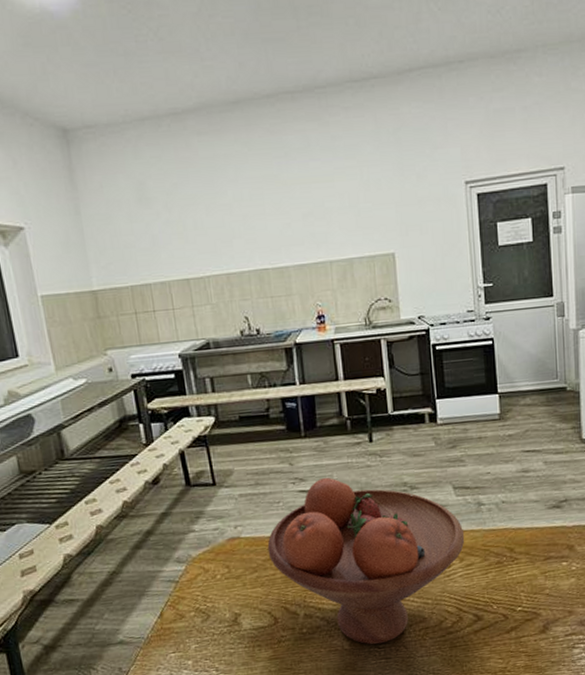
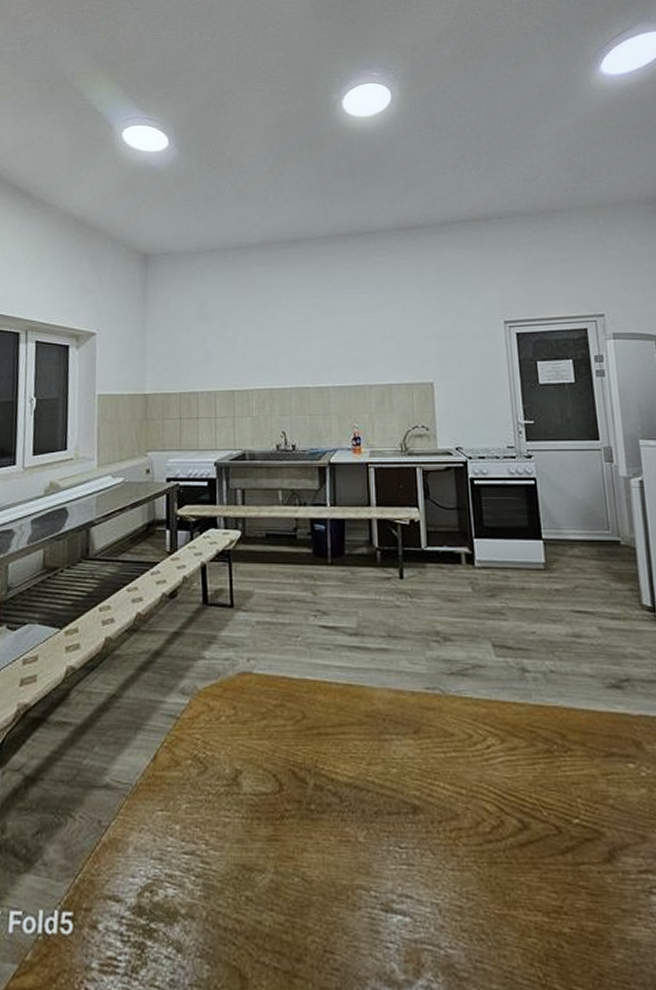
fruit bowl: present [267,478,465,645] -> none [280,615,507,842]

